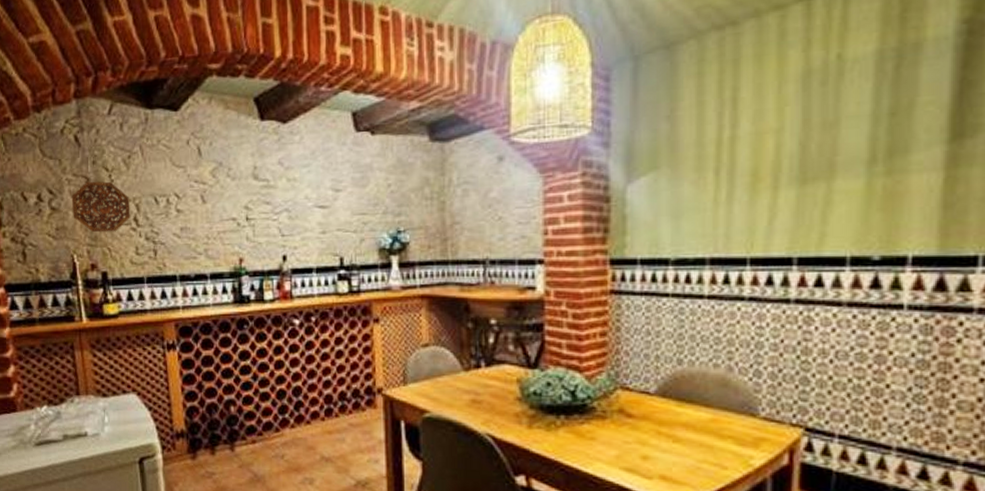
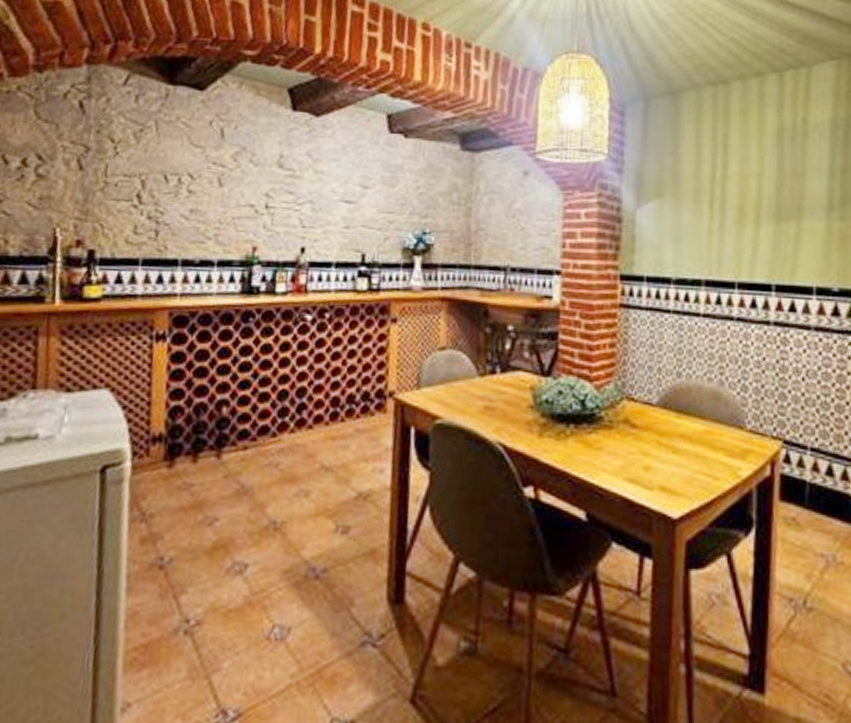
decorative platter: present [71,181,130,233] -> none [62,150,135,207]

